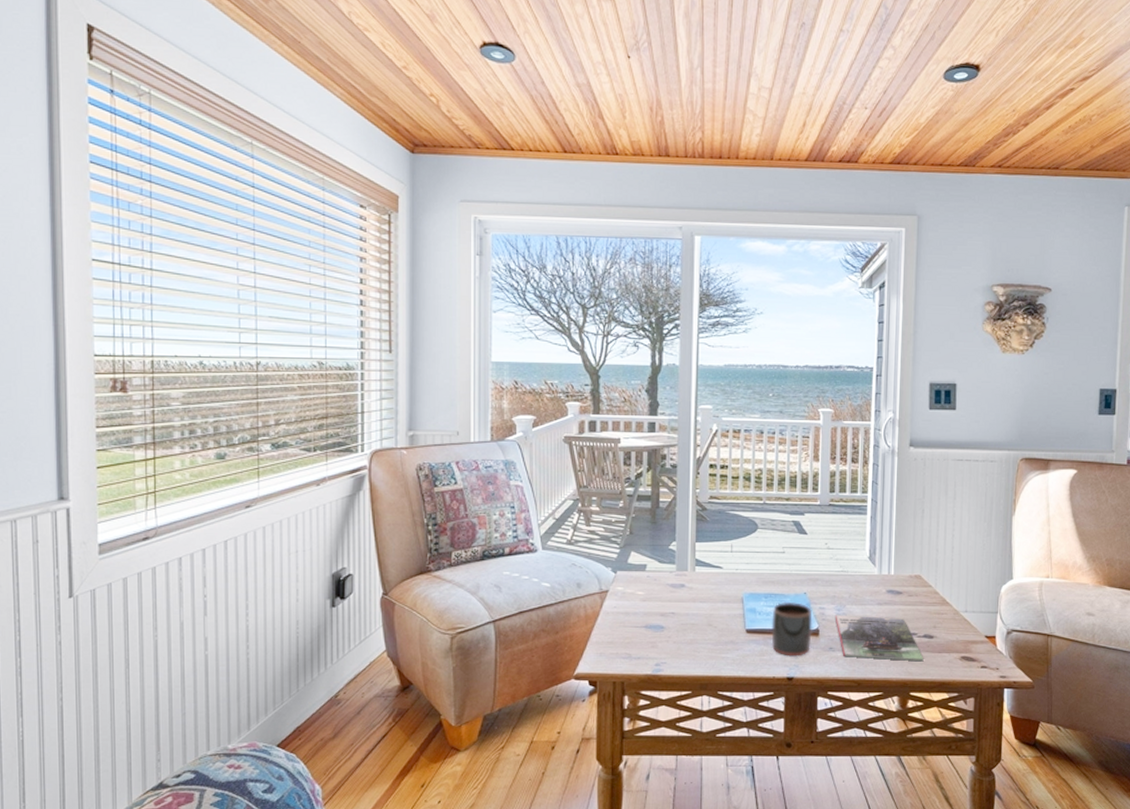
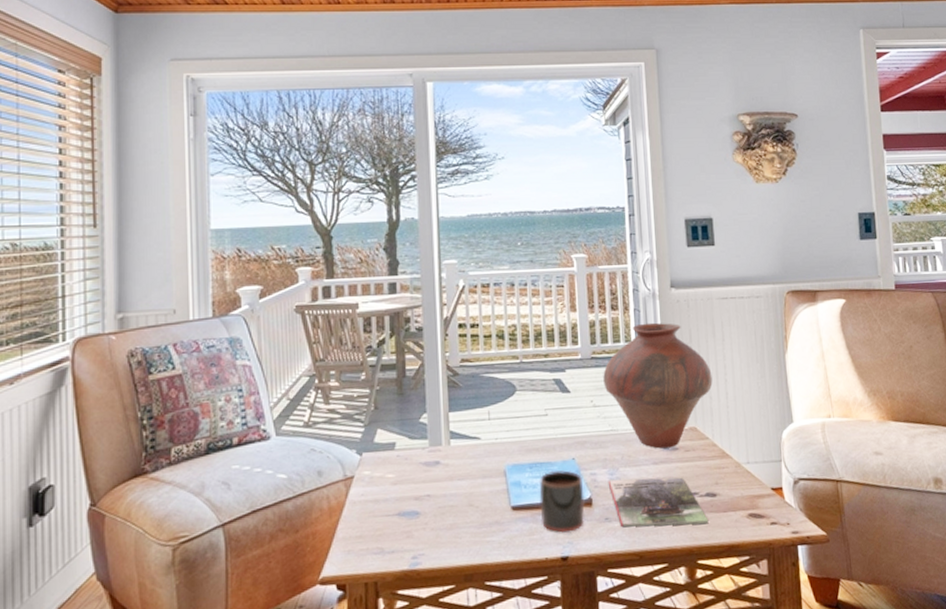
vase: none [838,477,941,592] -> present [603,322,713,449]

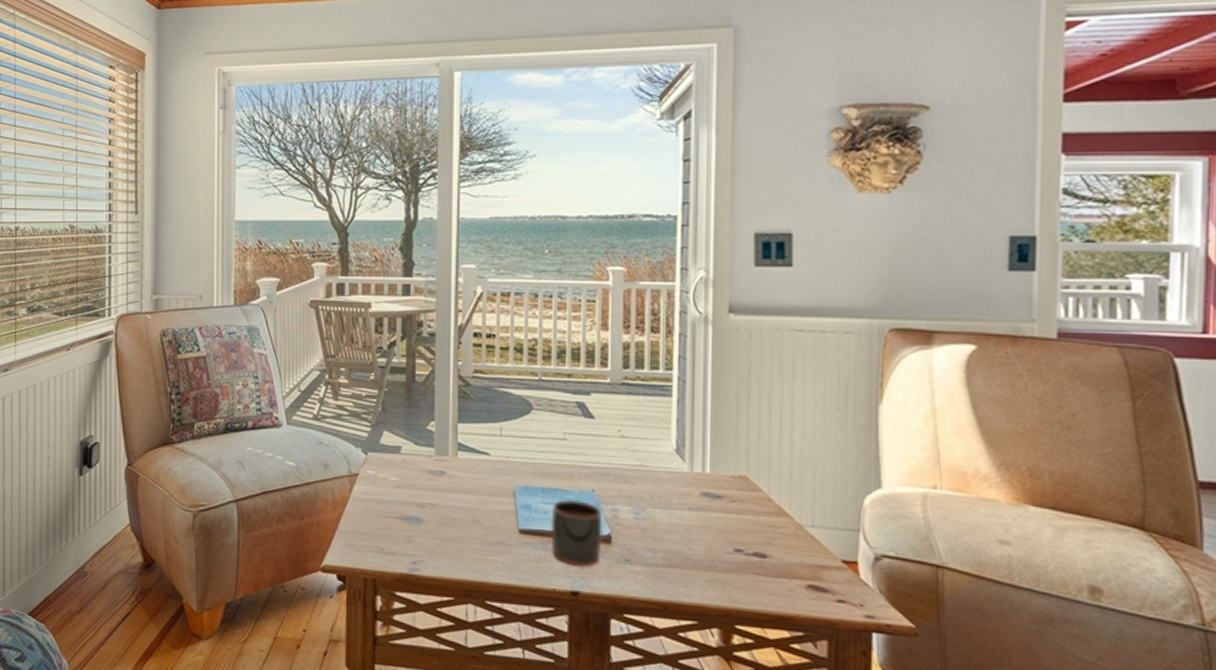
vase: present [603,322,713,449] -> none [635,350,774,495]
magazine: present [608,477,709,528] -> none [631,519,754,587]

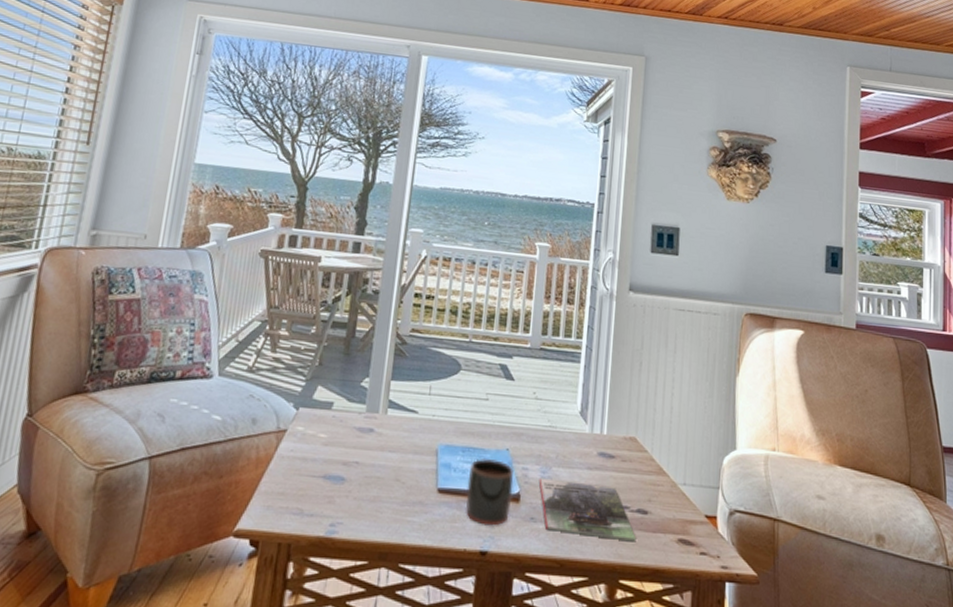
magazine: none [631,519,754,587] -> present [538,478,636,542]

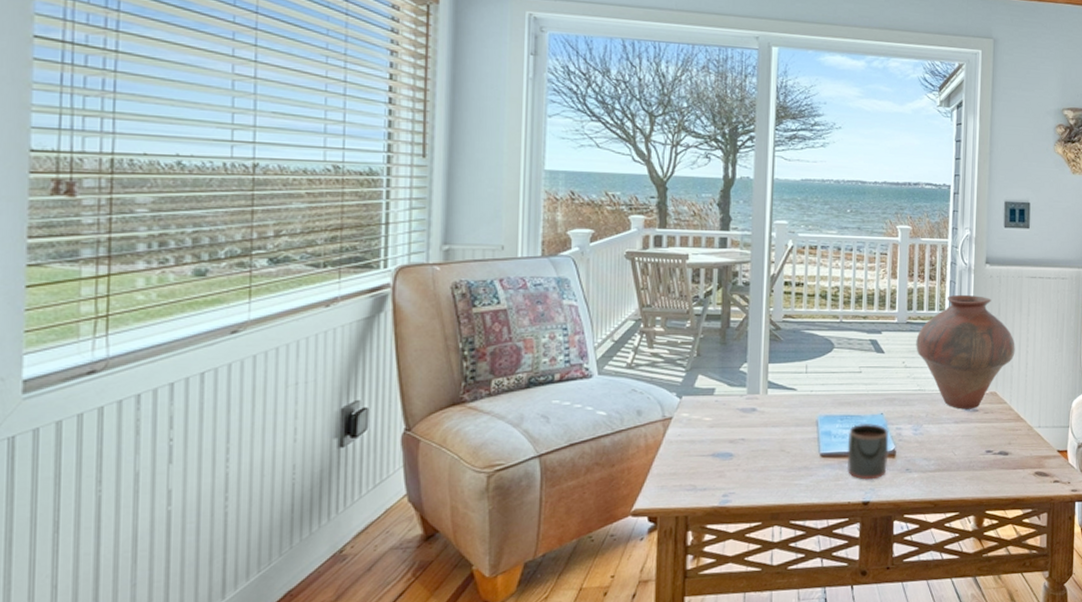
magazine: present [538,478,636,542] -> none [911,434,999,479]
vase: none [549,322,659,455] -> present [916,294,1015,410]

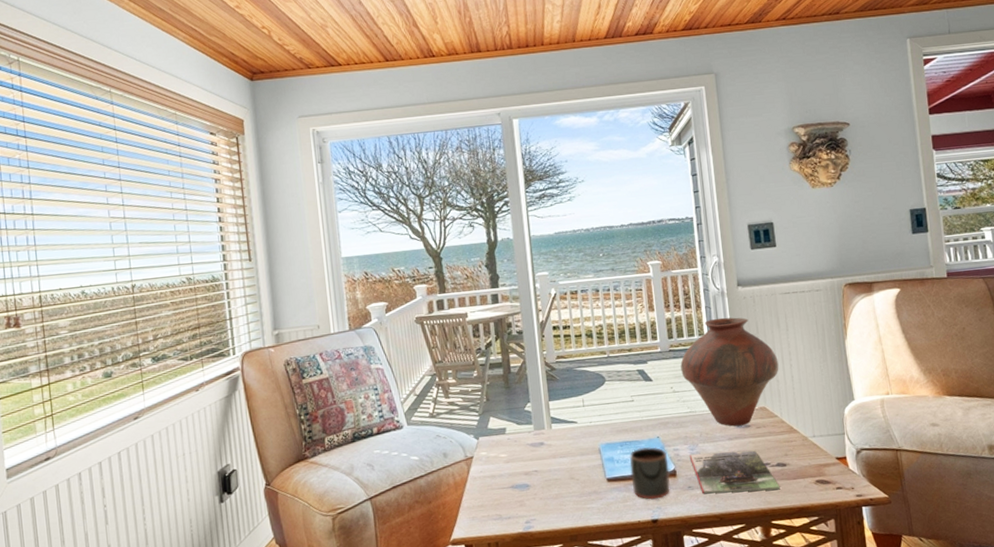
magazine: none [911,434,999,479] -> present [689,450,780,494]

